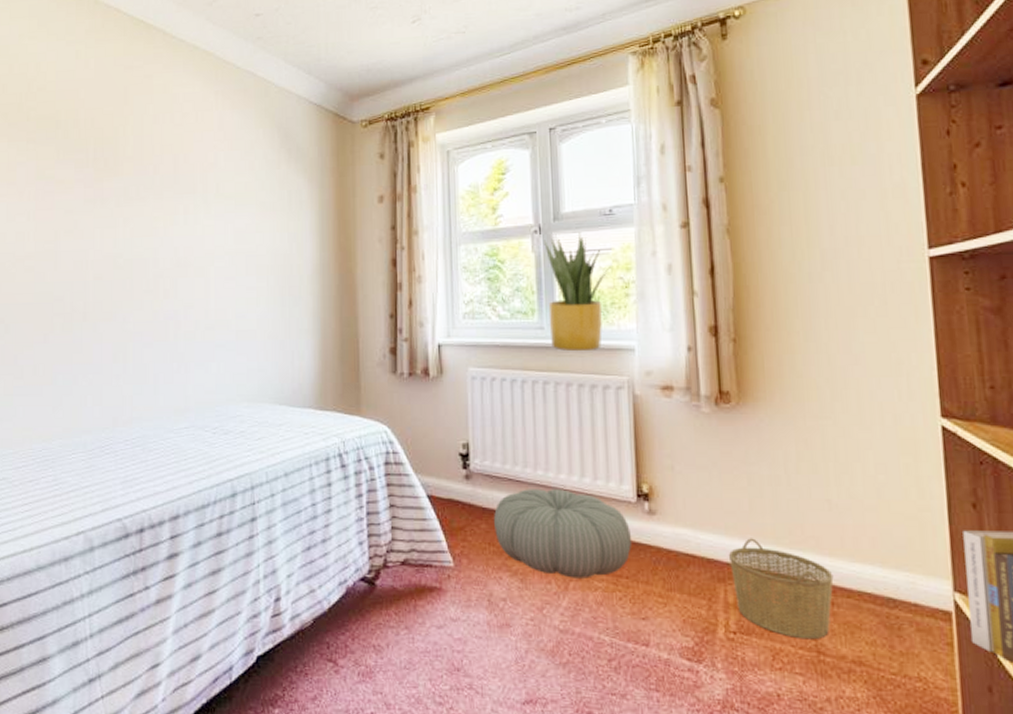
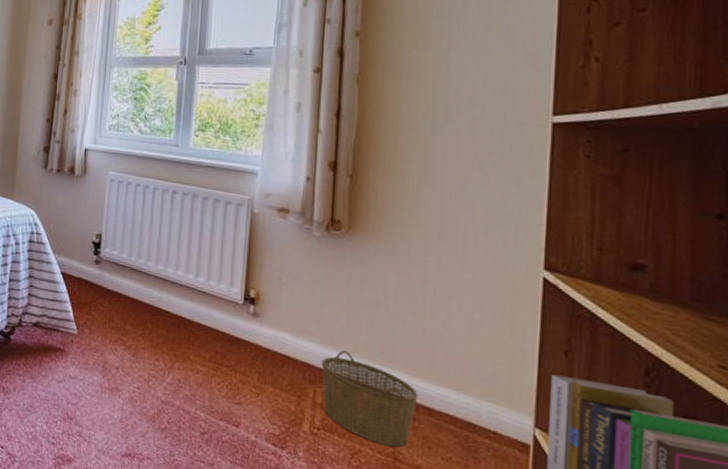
pouf: present [493,489,631,579] -> none [115,279,235,362]
planter: present [544,232,611,352] -> none [183,67,245,170]

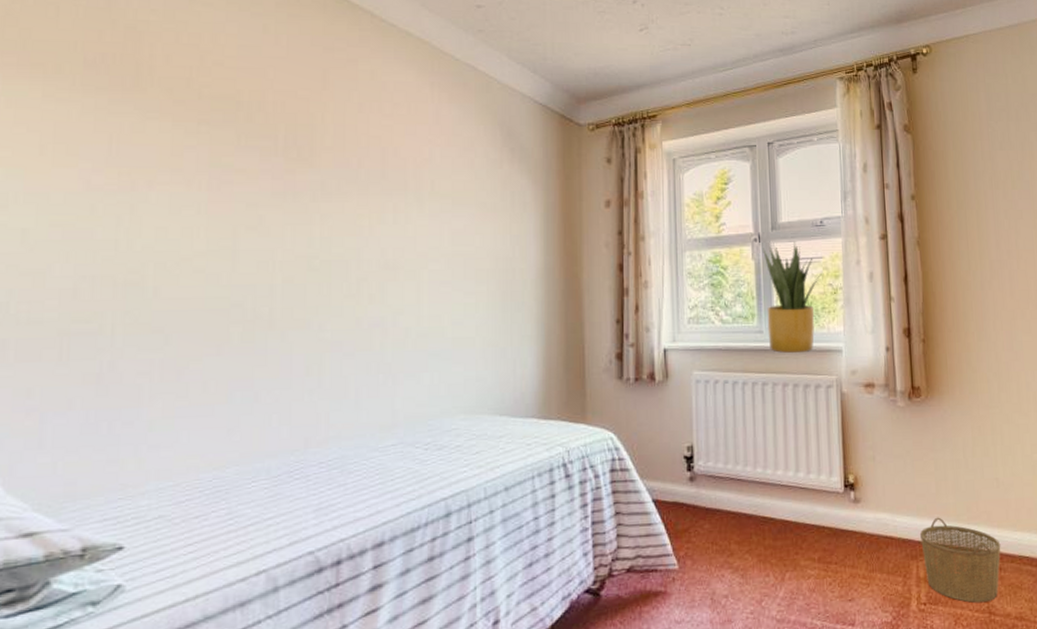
planter: none [183,67,245,170] -> present [763,241,822,354]

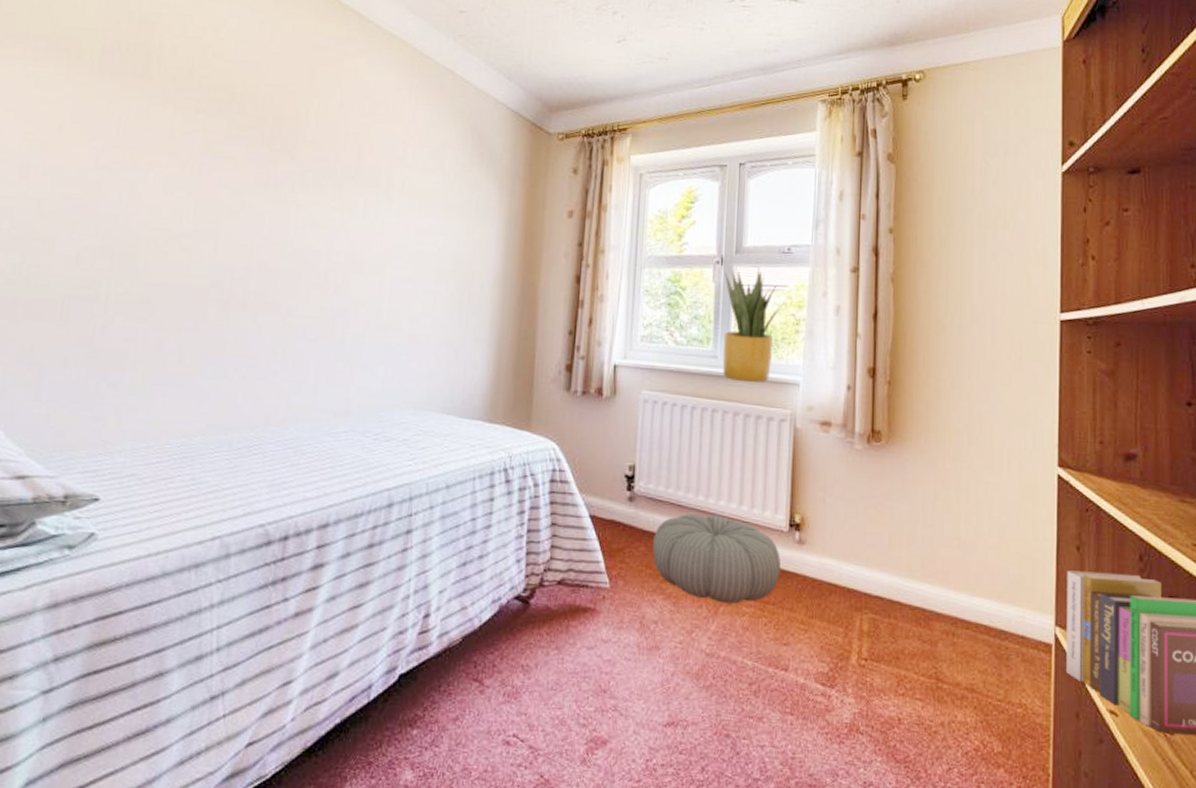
pouf: none [716,485,840,569] -> present [652,514,781,604]
basket: present [919,517,1001,603] -> none [866,570,956,668]

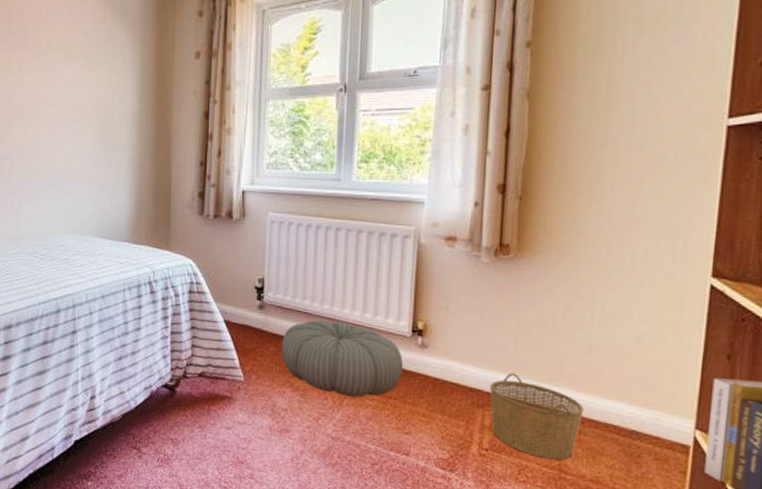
planter: present [722,266,785,383] -> none [346,91,410,203]
basket: none [866,570,956,668] -> present [489,373,584,460]

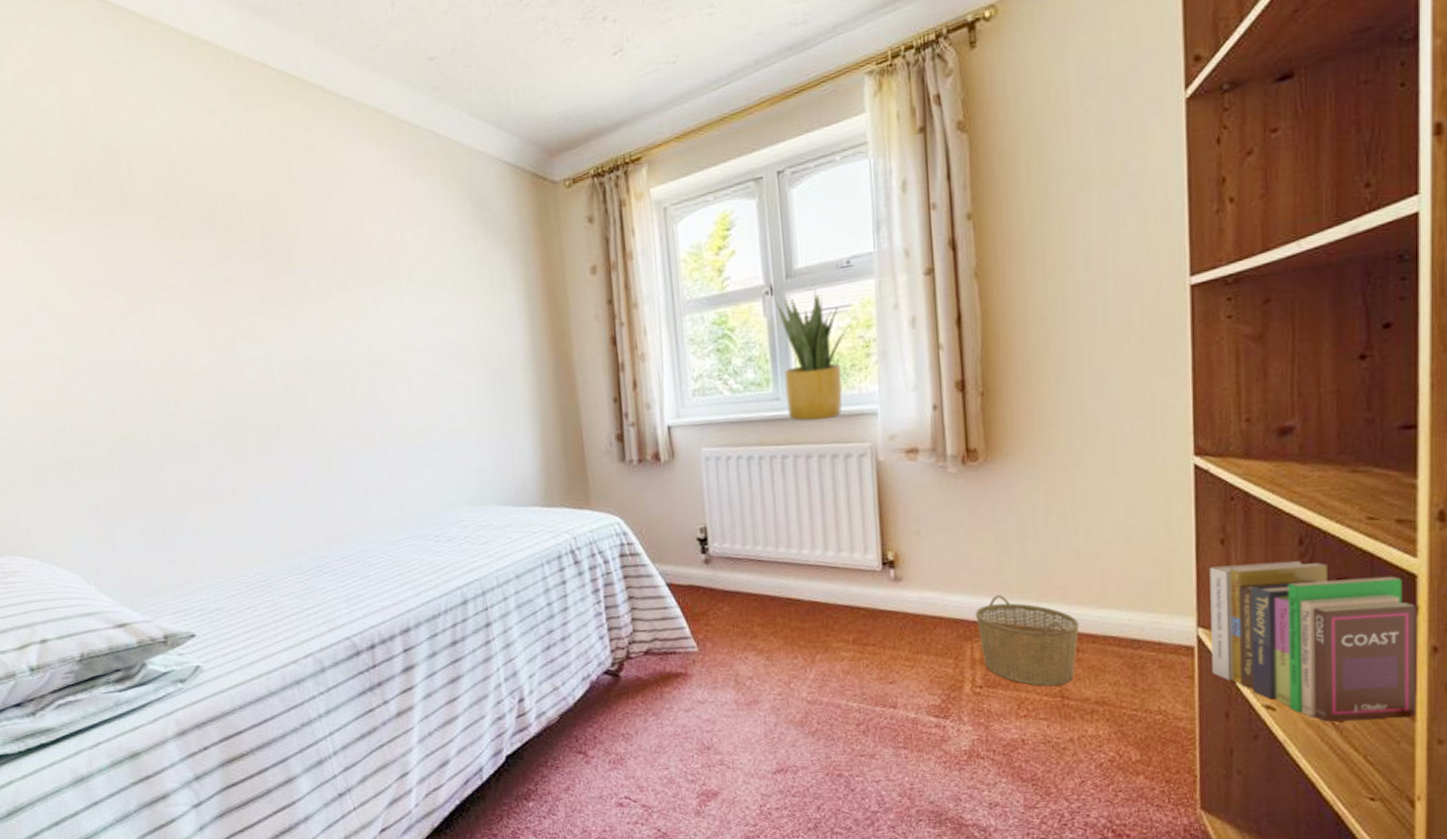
pouf: present [281,320,403,398] -> none [735,565,877,651]
planter: none [346,91,410,203] -> present [776,289,850,422]

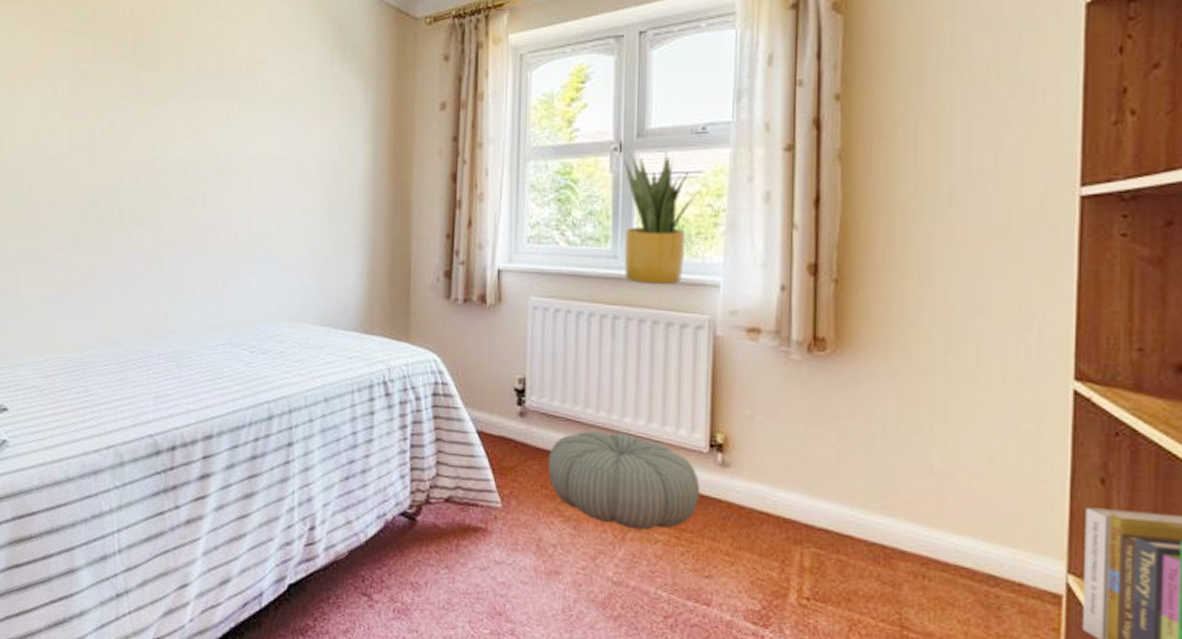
pouf: none [735,565,877,651] -> present [547,431,699,530]
basket: present [974,594,1080,687] -> none [808,499,927,613]

